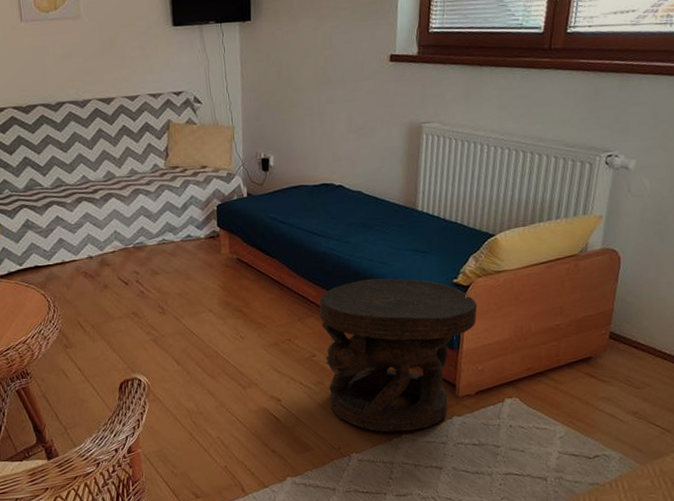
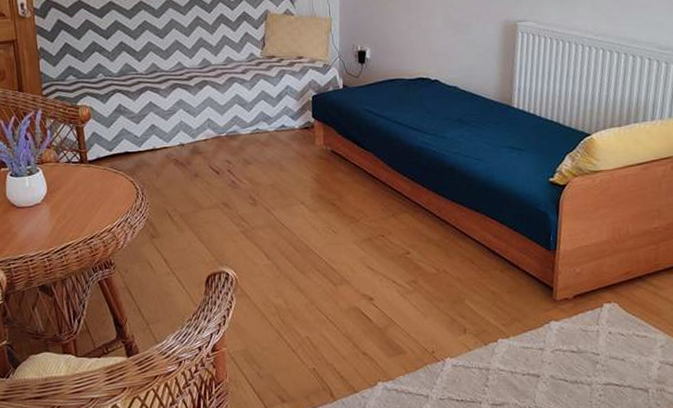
side table: present [319,278,478,432] -> none [414,174,575,336]

